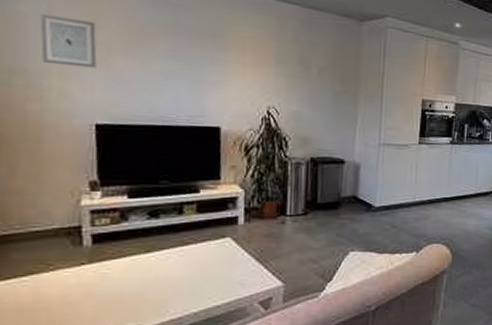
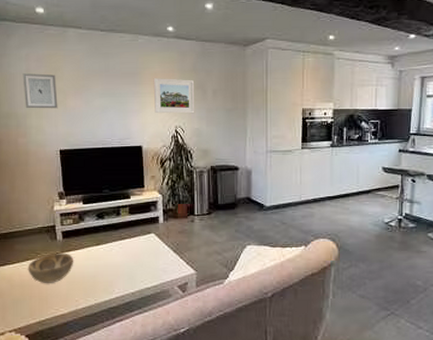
decorative bowl: none [30,263,109,307] -> present [28,253,74,284]
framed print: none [240,44,296,93] -> present [153,78,195,114]

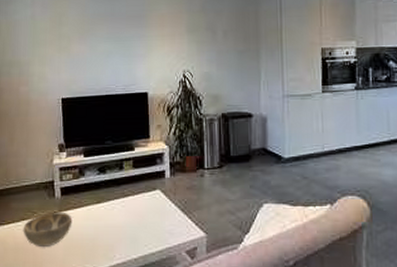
wall art: present [22,73,58,109] -> none [27,19,62,56]
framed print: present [153,78,195,114] -> none [160,20,204,58]

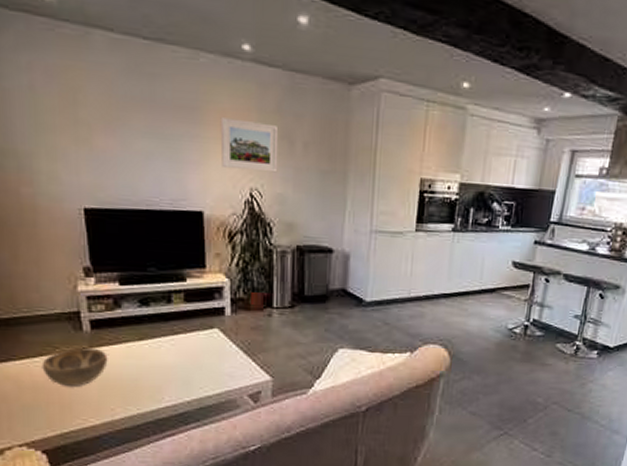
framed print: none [160,20,204,58] -> present [220,117,279,173]

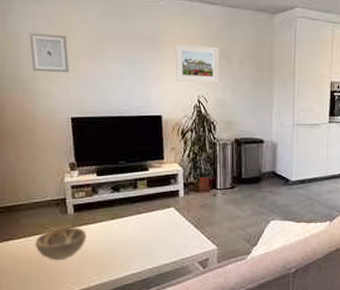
wall art: none [23,91,80,149] -> present [29,33,69,73]

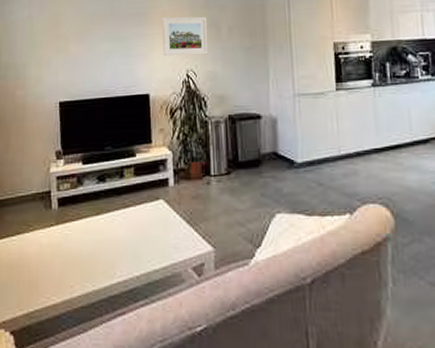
wall art: present [29,33,69,73] -> none [24,19,59,58]
decorative bowl: present [35,227,87,260] -> none [17,224,70,265]

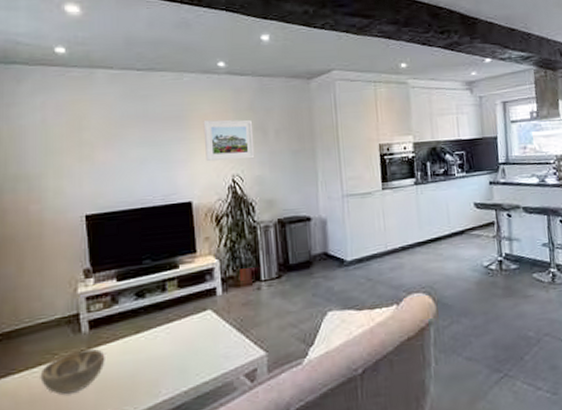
decorative bowl: none [17,224,70,265] -> present [40,348,105,395]

